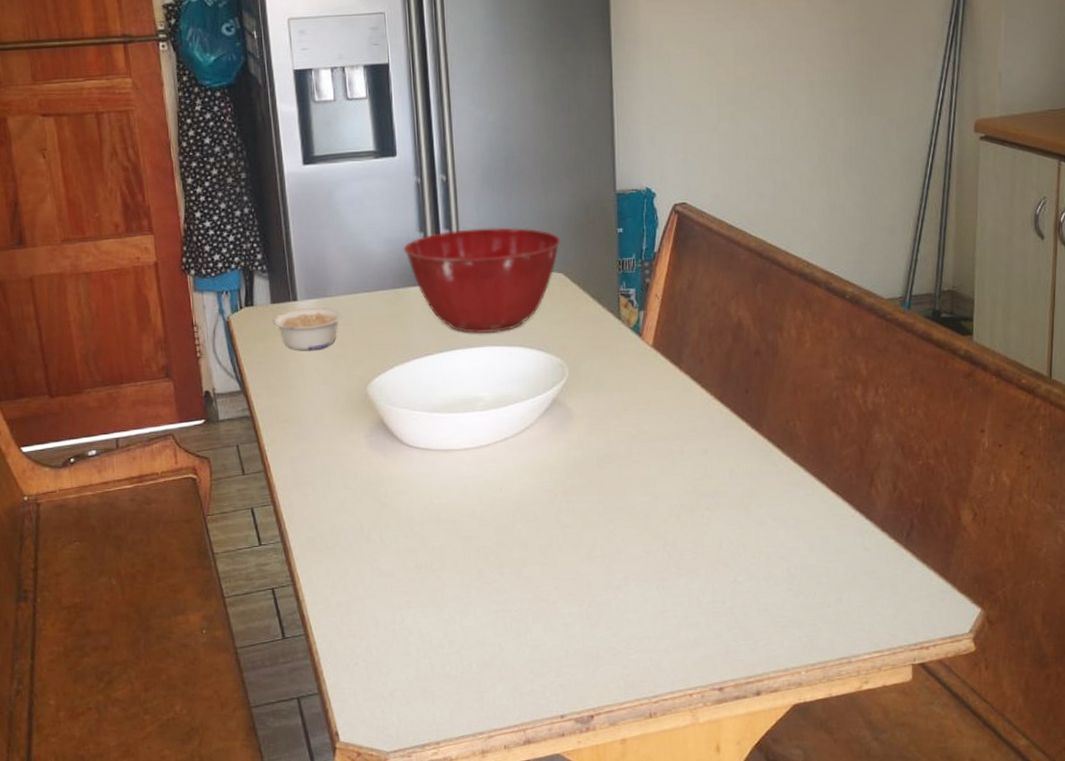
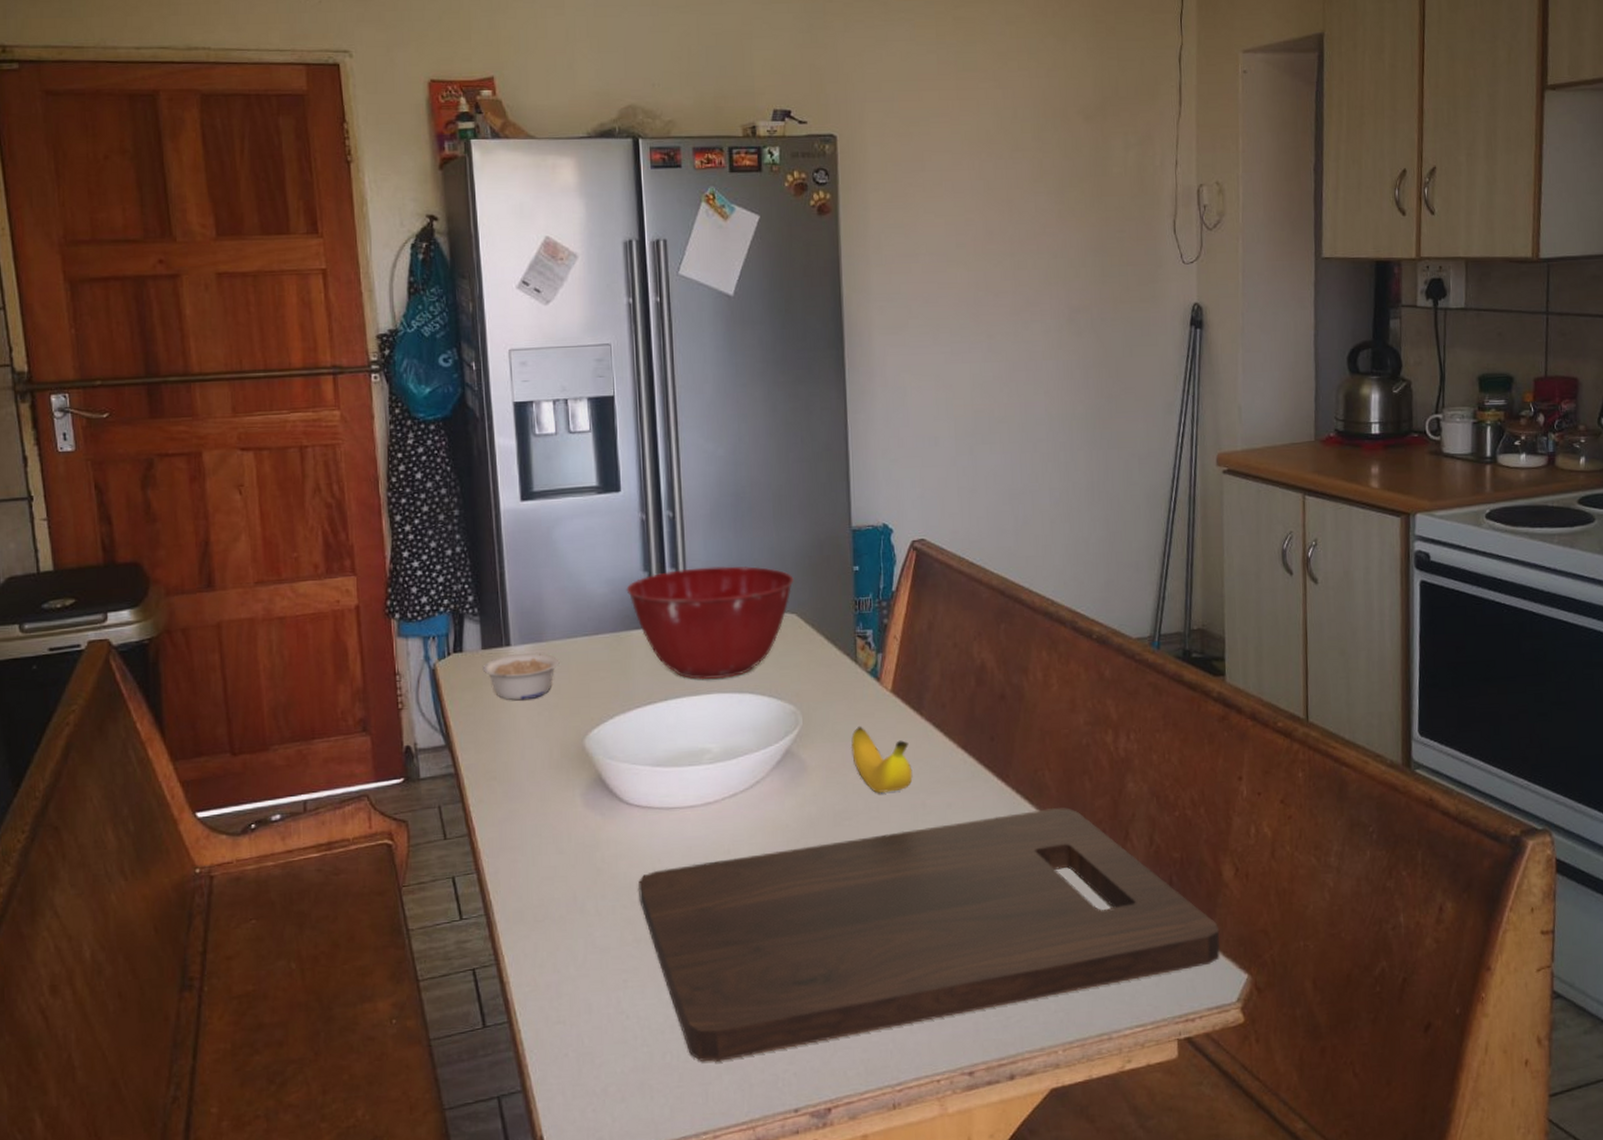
cutting board: none [418,455,956,673] -> present [637,807,1221,1062]
banana: none [613,377,672,440] -> present [850,725,913,794]

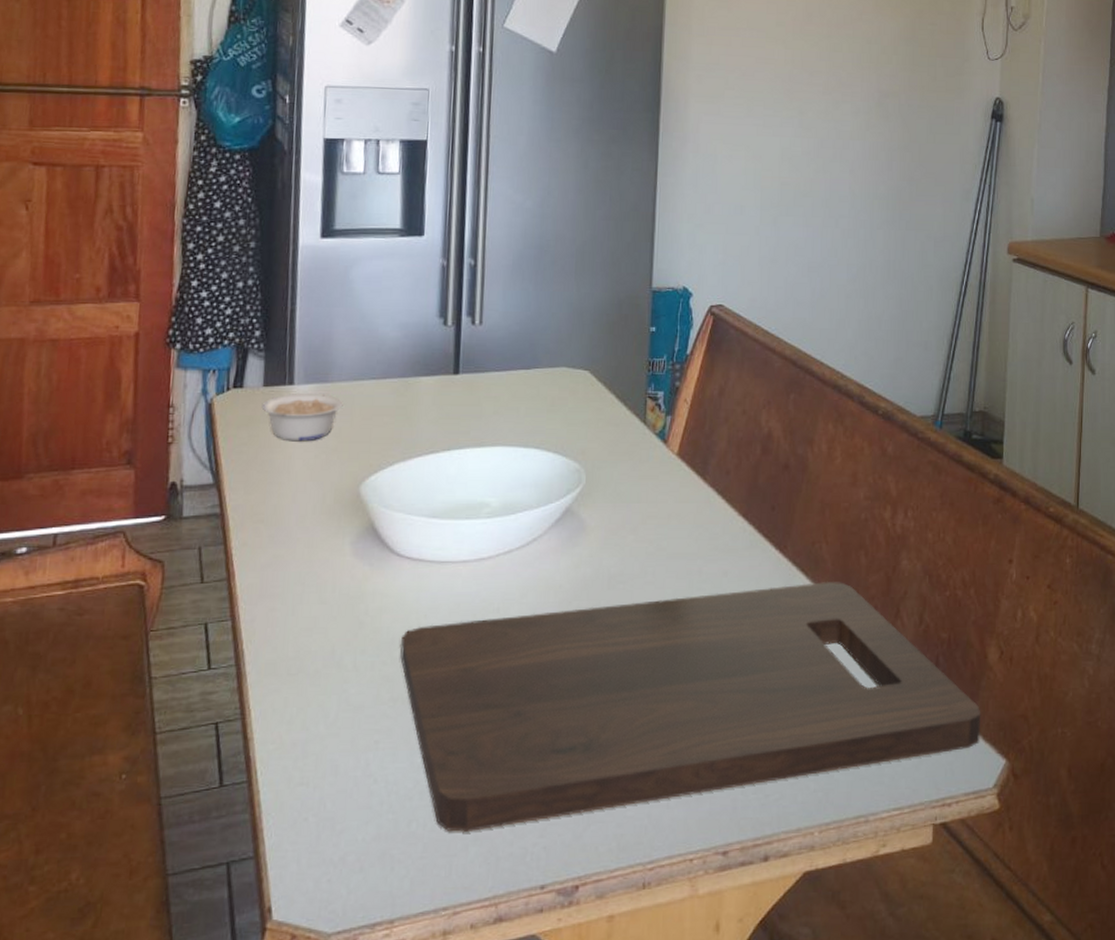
mixing bowl: present [626,566,794,680] -> none [419,318,590,432]
banana: present [850,725,913,794] -> none [632,487,692,558]

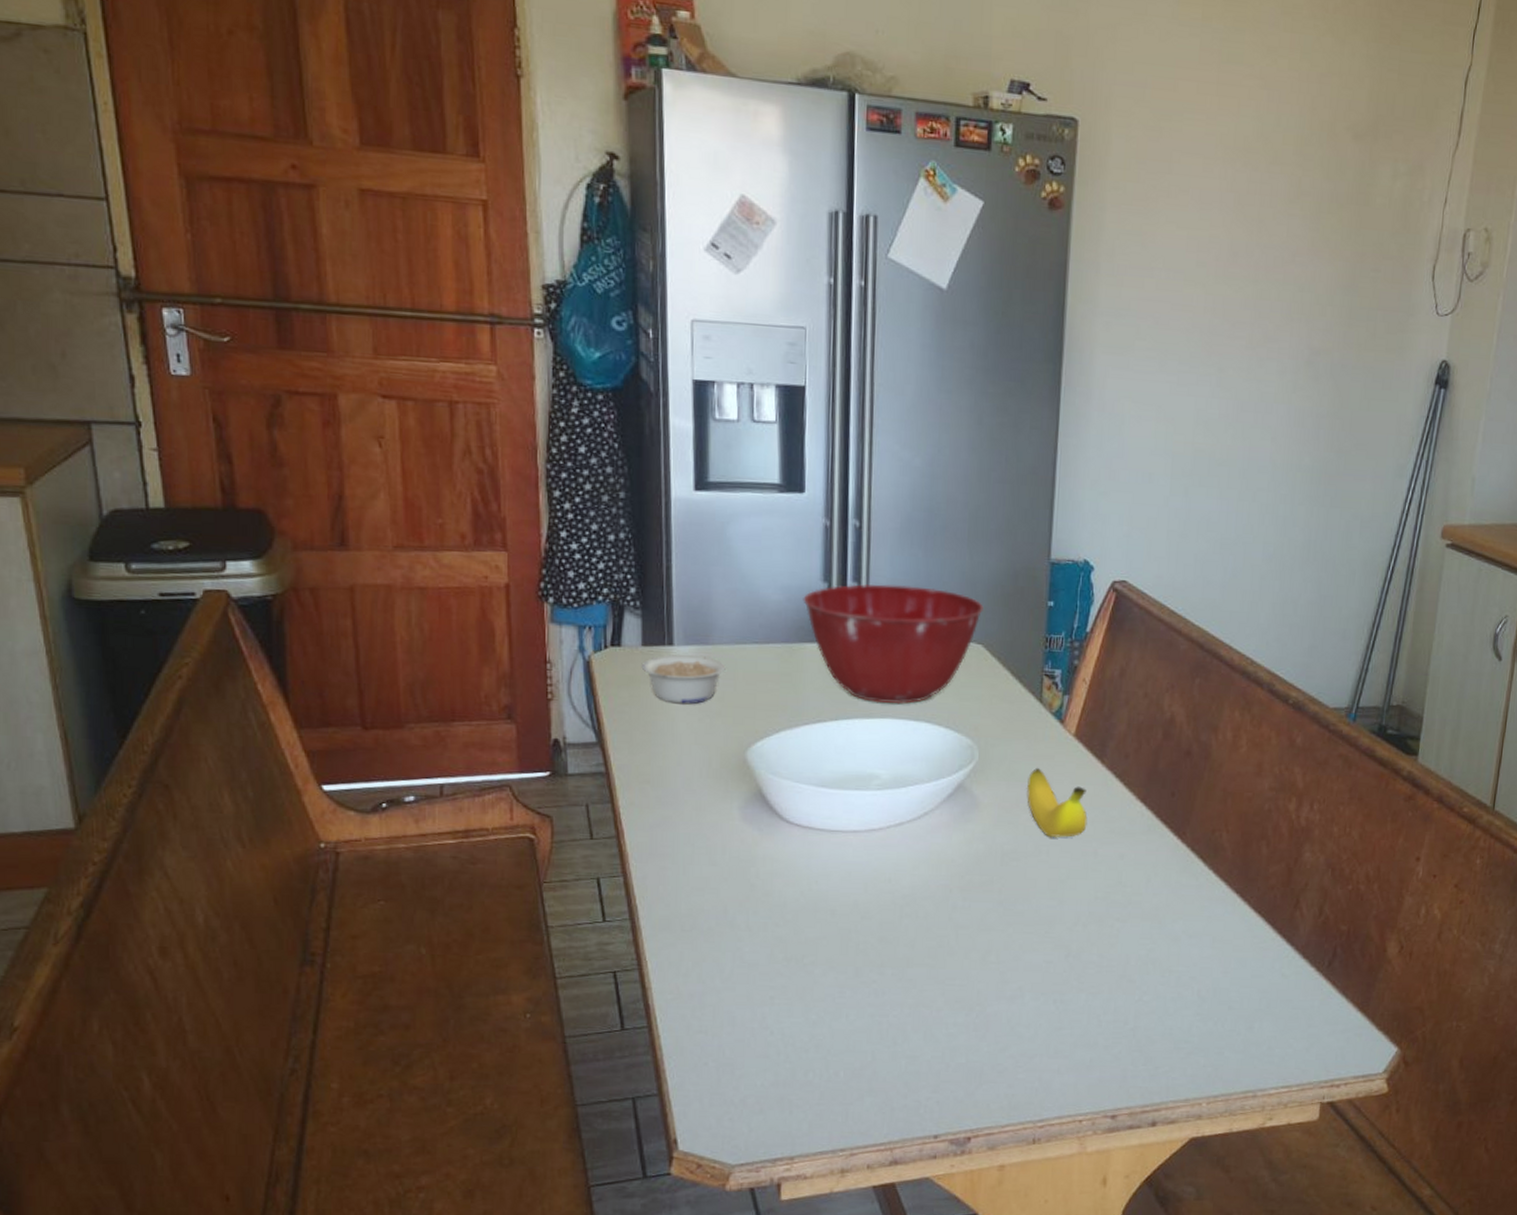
cutting board: present [400,581,981,832] -> none [792,869,1376,1084]
mixing bowl: none [419,318,590,432] -> present [803,584,983,704]
banana: none [632,487,692,558] -> present [1026,767,1088,838]

